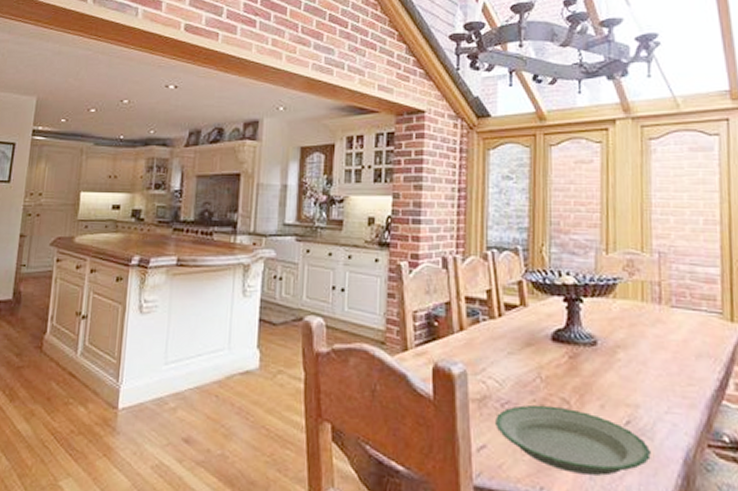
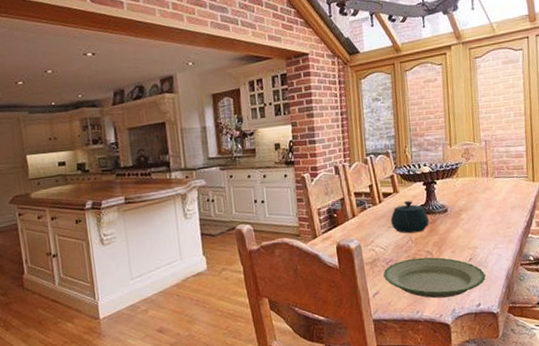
teapot: none [512,320,569,369] -> present [390,201,429,234]

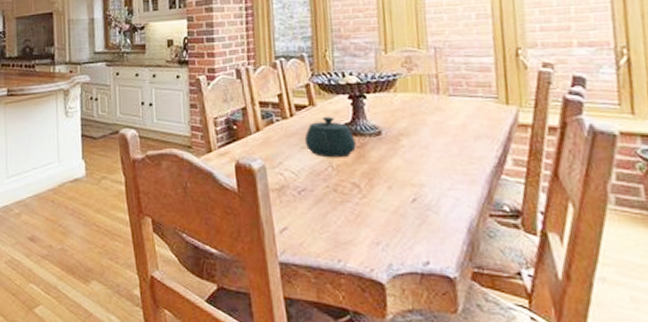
plate: present [383,257,486,298] -> none [294,190,437,247]

